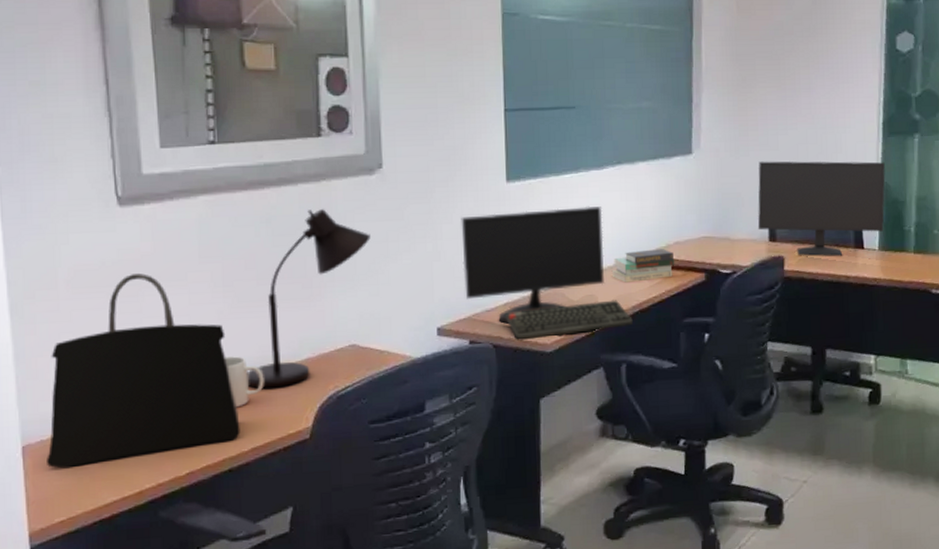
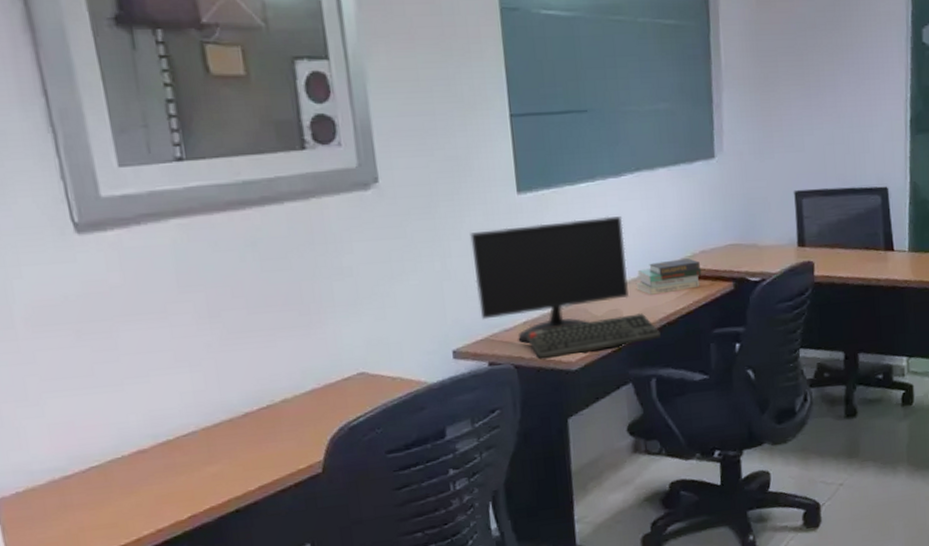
handbag: present [47,272,240,468] -> none [16,306,245,521]
mug: present [225,356,264,408] -> none [219,391,267,445]
desk lamp: present [247,208,371,388] -> none [245,228,372,424]
computer monitor: present [757,161,885,257] -> none [784,161,914,261]

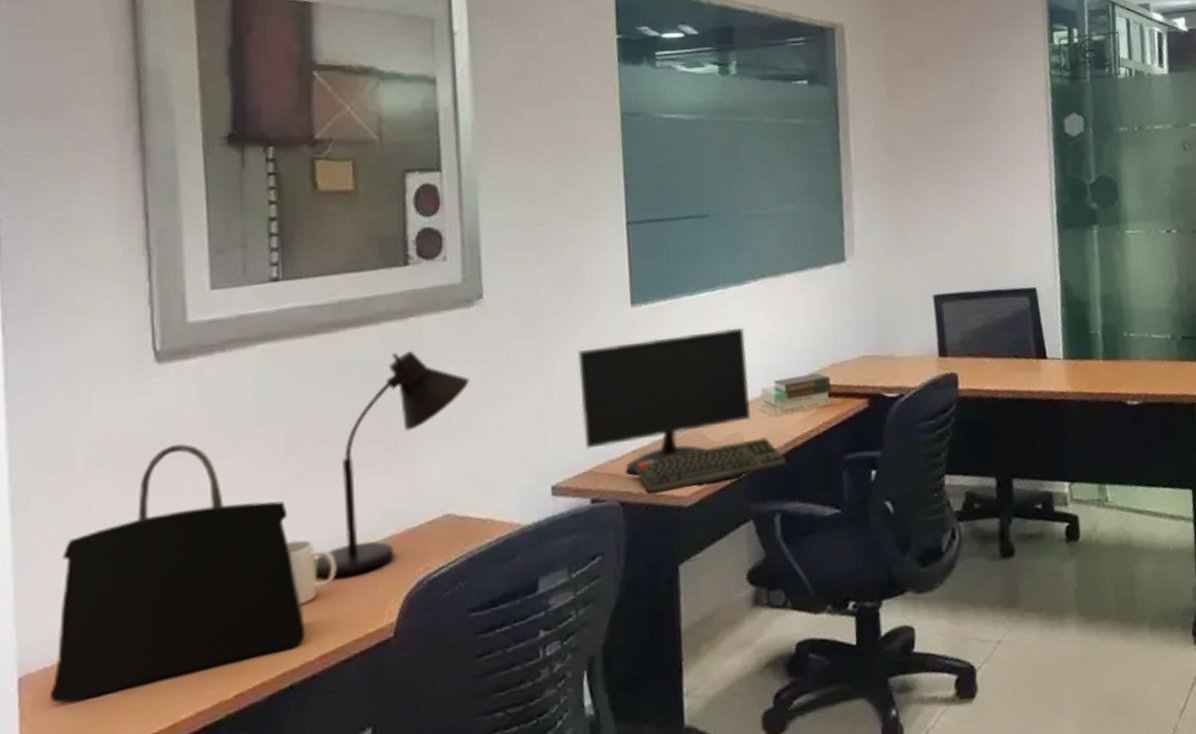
handbag: none [16,306,245,521] -> present [51,443,305,703]
mug: none [219,391,267,445] -> present [287,539,337,605]
desk lamp: none [245,228,372,424] -> present [314,350,469,578]

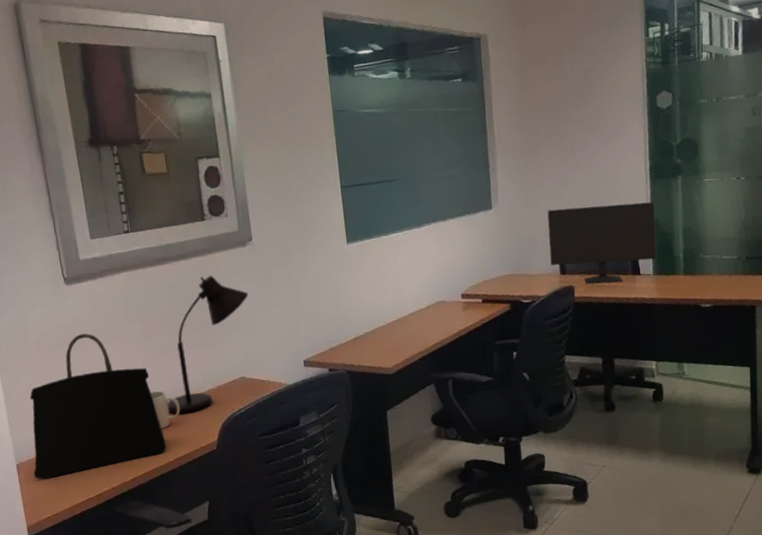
computer monitor: present [578,328,750,476] -> none [314,257,430,354]
computer keyboard: present [633,437,786,496] -> none [354,330,455,367]
books: present [758,373,832,416] -> none [434,287,485,316]
computer monitor: none [921,258,1068,372] -> present [547,202,657,285]

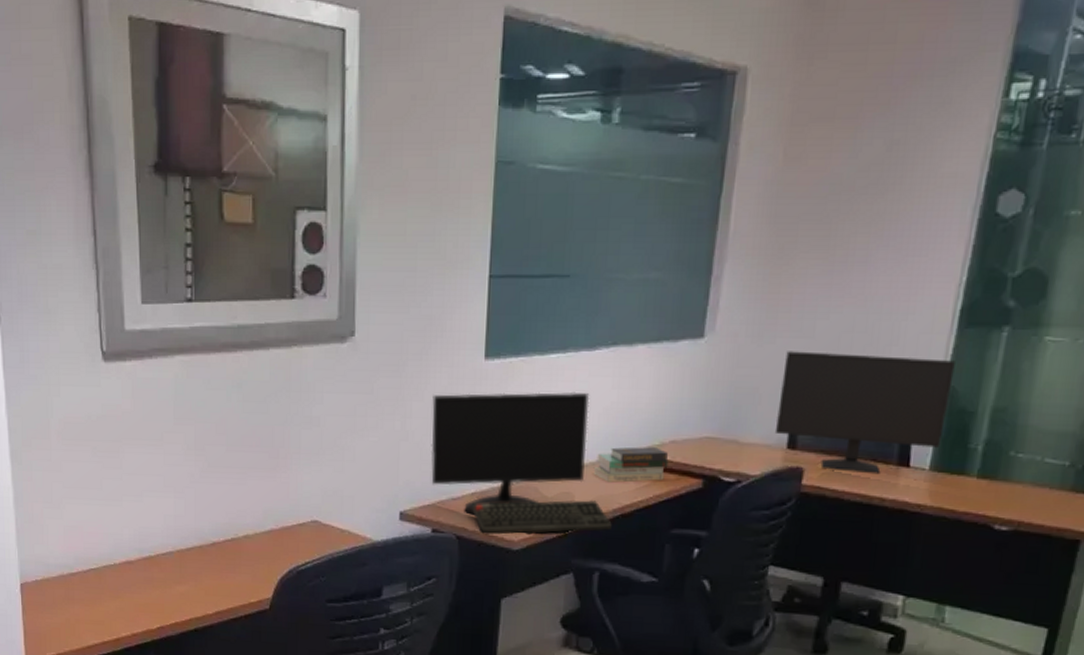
handbag: present [29,333,167,479] -> none [40,429,206,608]
mug: present [150,390,180,429] -> none [195,520,230,571]
desk lamp: present [167,275,248,414] -> none [214,376,338,556]
computer monitor: none [314,257,430,354] -> present [431,391,590,515]
computer keyboard: none [354,330,455,367] -> present [471,499,612,536]
books: none [434,287,485,316] -> present [593,447,669,483]

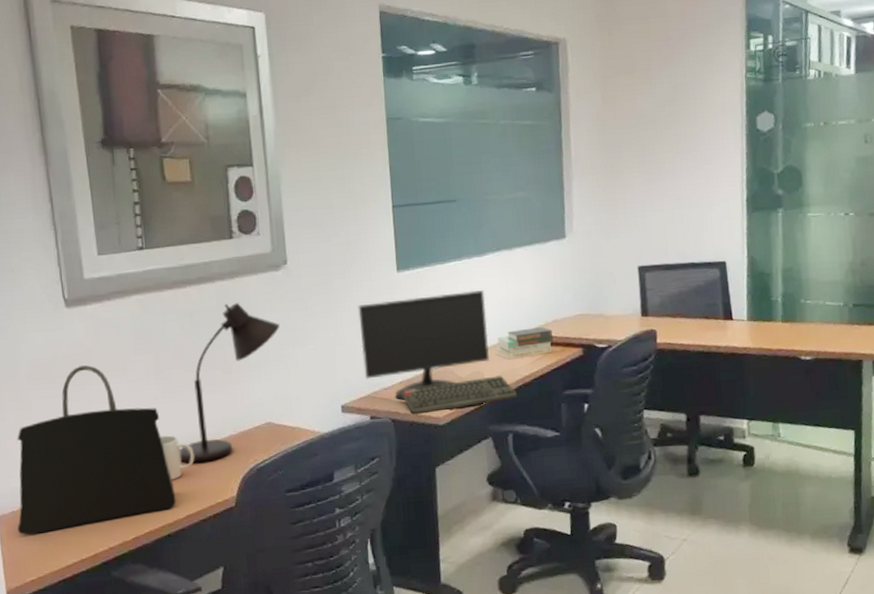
handbag: none [40,429,206,608] -> present [17,364,176,535]
mug: none [195,520,230,571] -> present [160,435,194,480]
desk lamp: none [214,376,338,556] -> present [179,302,280,463]
computer monitor: present [774,351,955,475] -> none [628,237,752,329]

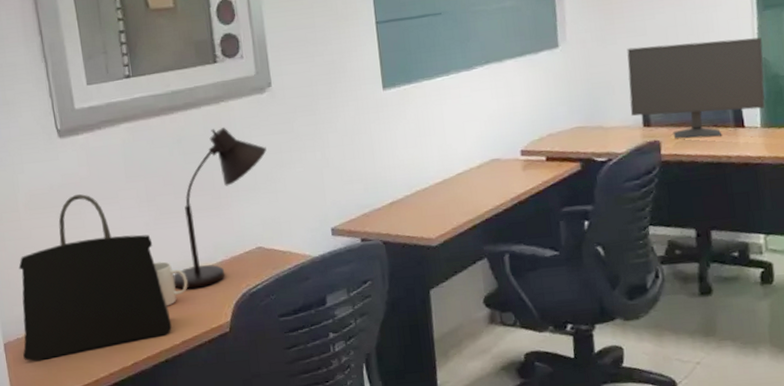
computer monitor: present [358,290,489,400] -> none [344,105,482,222]
computer keyboard: present [400,375,517,416] -> none [391,193,513,237]
books: present [495,327,554,359] -> none [488,141,550,177]
computer monitor: none [628,237,752,329] -> present [627,37,765,140]

